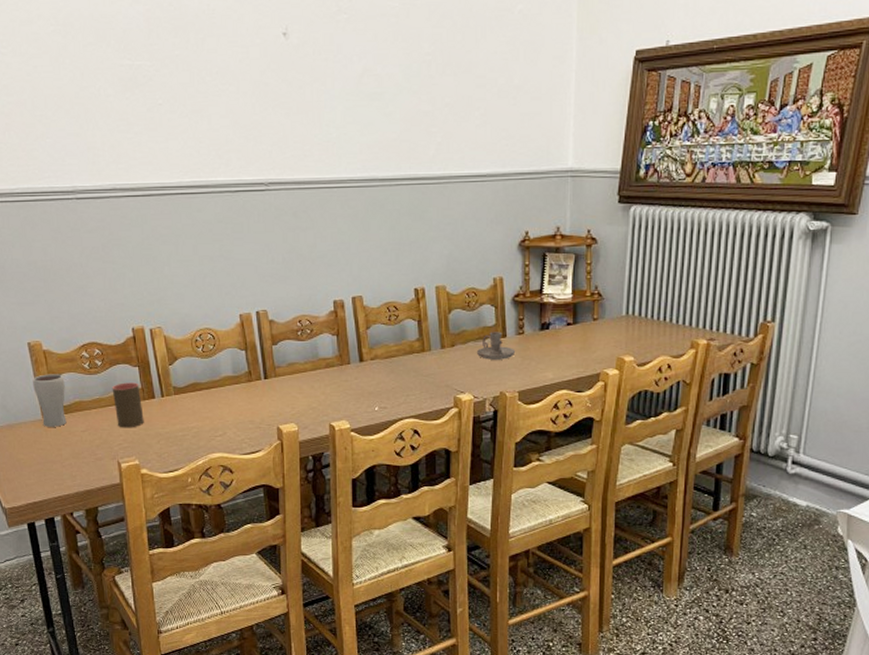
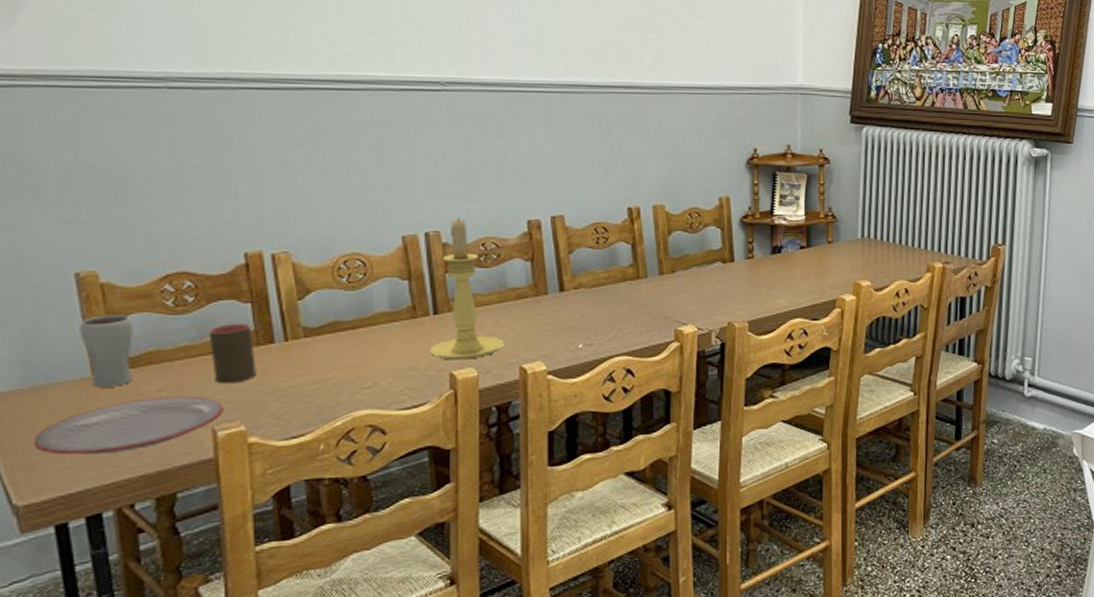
plate: none [11,436,124,476] -> present [33,395,223,455]
candle holder: none [262,299,317,417] -> present [430,218,504,360]
candle holder: present [476,332,516,360] -> none [700,256,745,287]

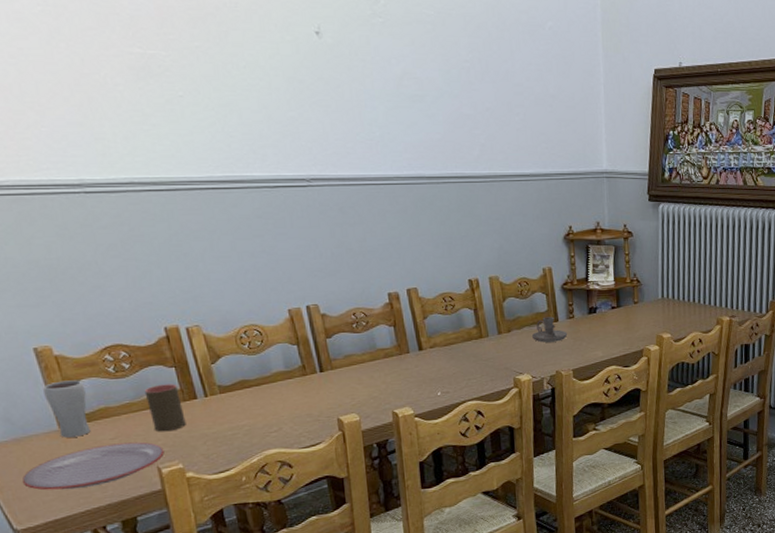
candle holder: present [430,218,504,360] -> none [320,293,378,408]
candle holder: none [700,256,745,287] -> present [531,317,568,343]

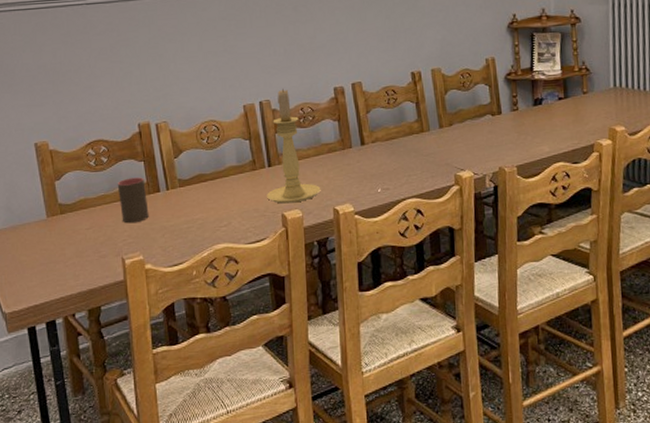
plate: present [22,441,164,490] -> none [13,232,129,277]
drinking glass: present [43,380,91,438] -> none [38,172,71,227]
candle holder: none [320,293,378,408] -> present [267,89,321,204]
candle holder: present [531,317,568,343] -> none [473,109,512,137]

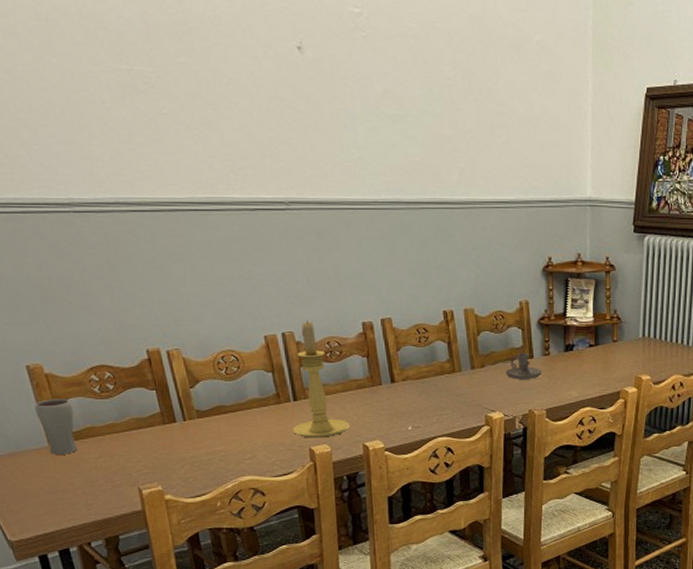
drinking glass: none [38,172,71,227] -> present [35,399,78,455]
cup: present [117,177,149,224] -> none [127,406,166,454]
candle holder: none [473,109,512,137] -> present [505,353,543,380]

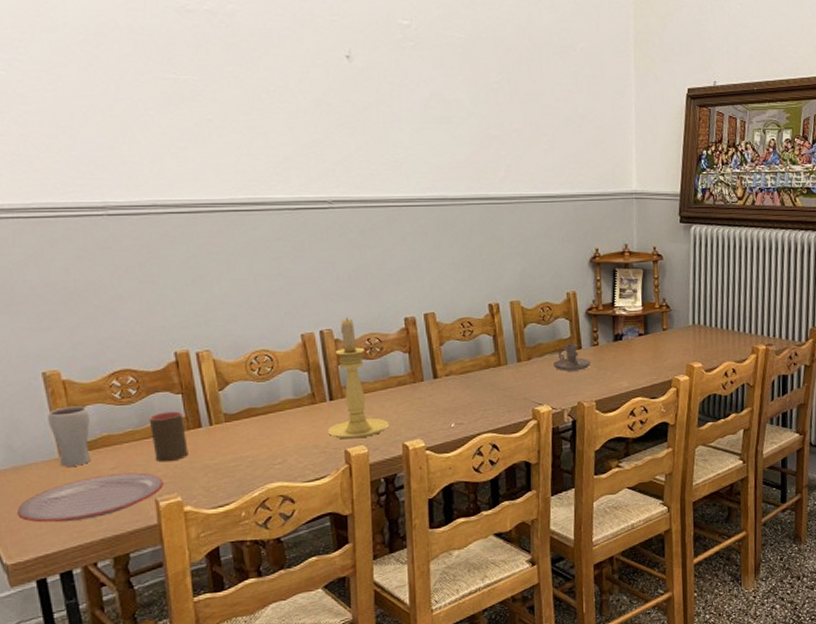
plate: none [15,462,145,506] -> present [16,472,164,523]
cup: none [127,406,166,454] -> present [149,411,188,463]

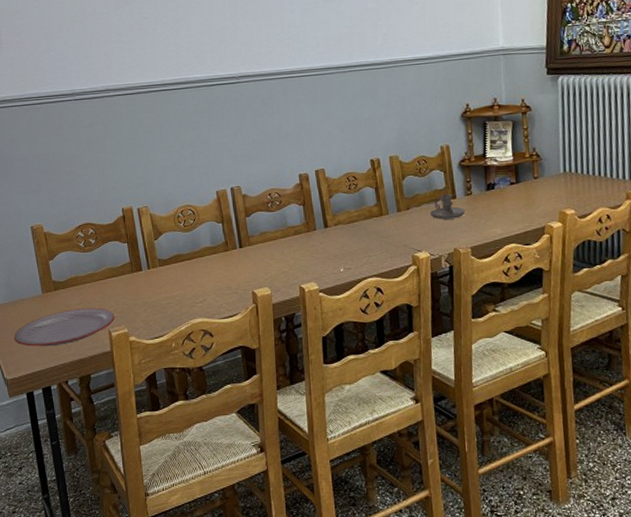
drinking glass: present [48,406,91,467] -> none [35,253,64,302]
cup: present [149,411,188,463] -> none [104,257,132,300]
candle holder: present [328,318,389,439] -> none [238,176,288,282]

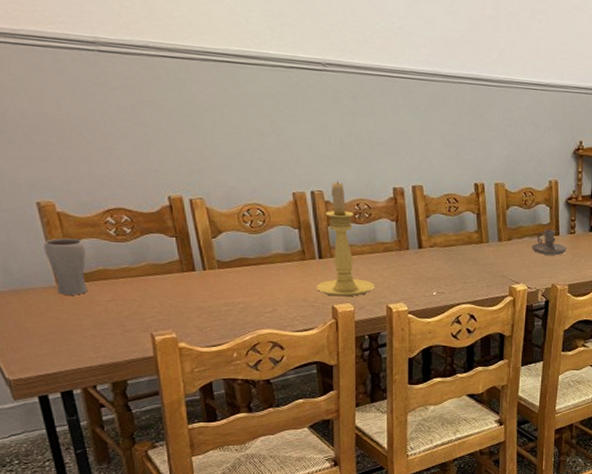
plate: present [13,307,115,347] -> none [16,306,159,347]
drinking glass: none [35,253,64,302] -> present [44,238,88,295]
candle holder: none [238,176,288,282] -> present [317,181,375,297]

